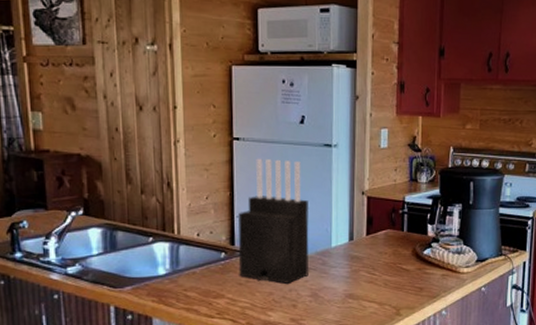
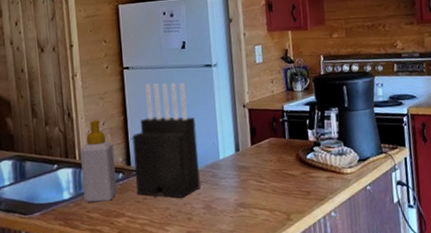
soap bottle: none [179,192,218,281] -> present [80,119,118,202]

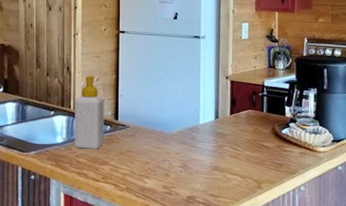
knife block: present [131,82,201,198] -> none [121,47,180,155]

